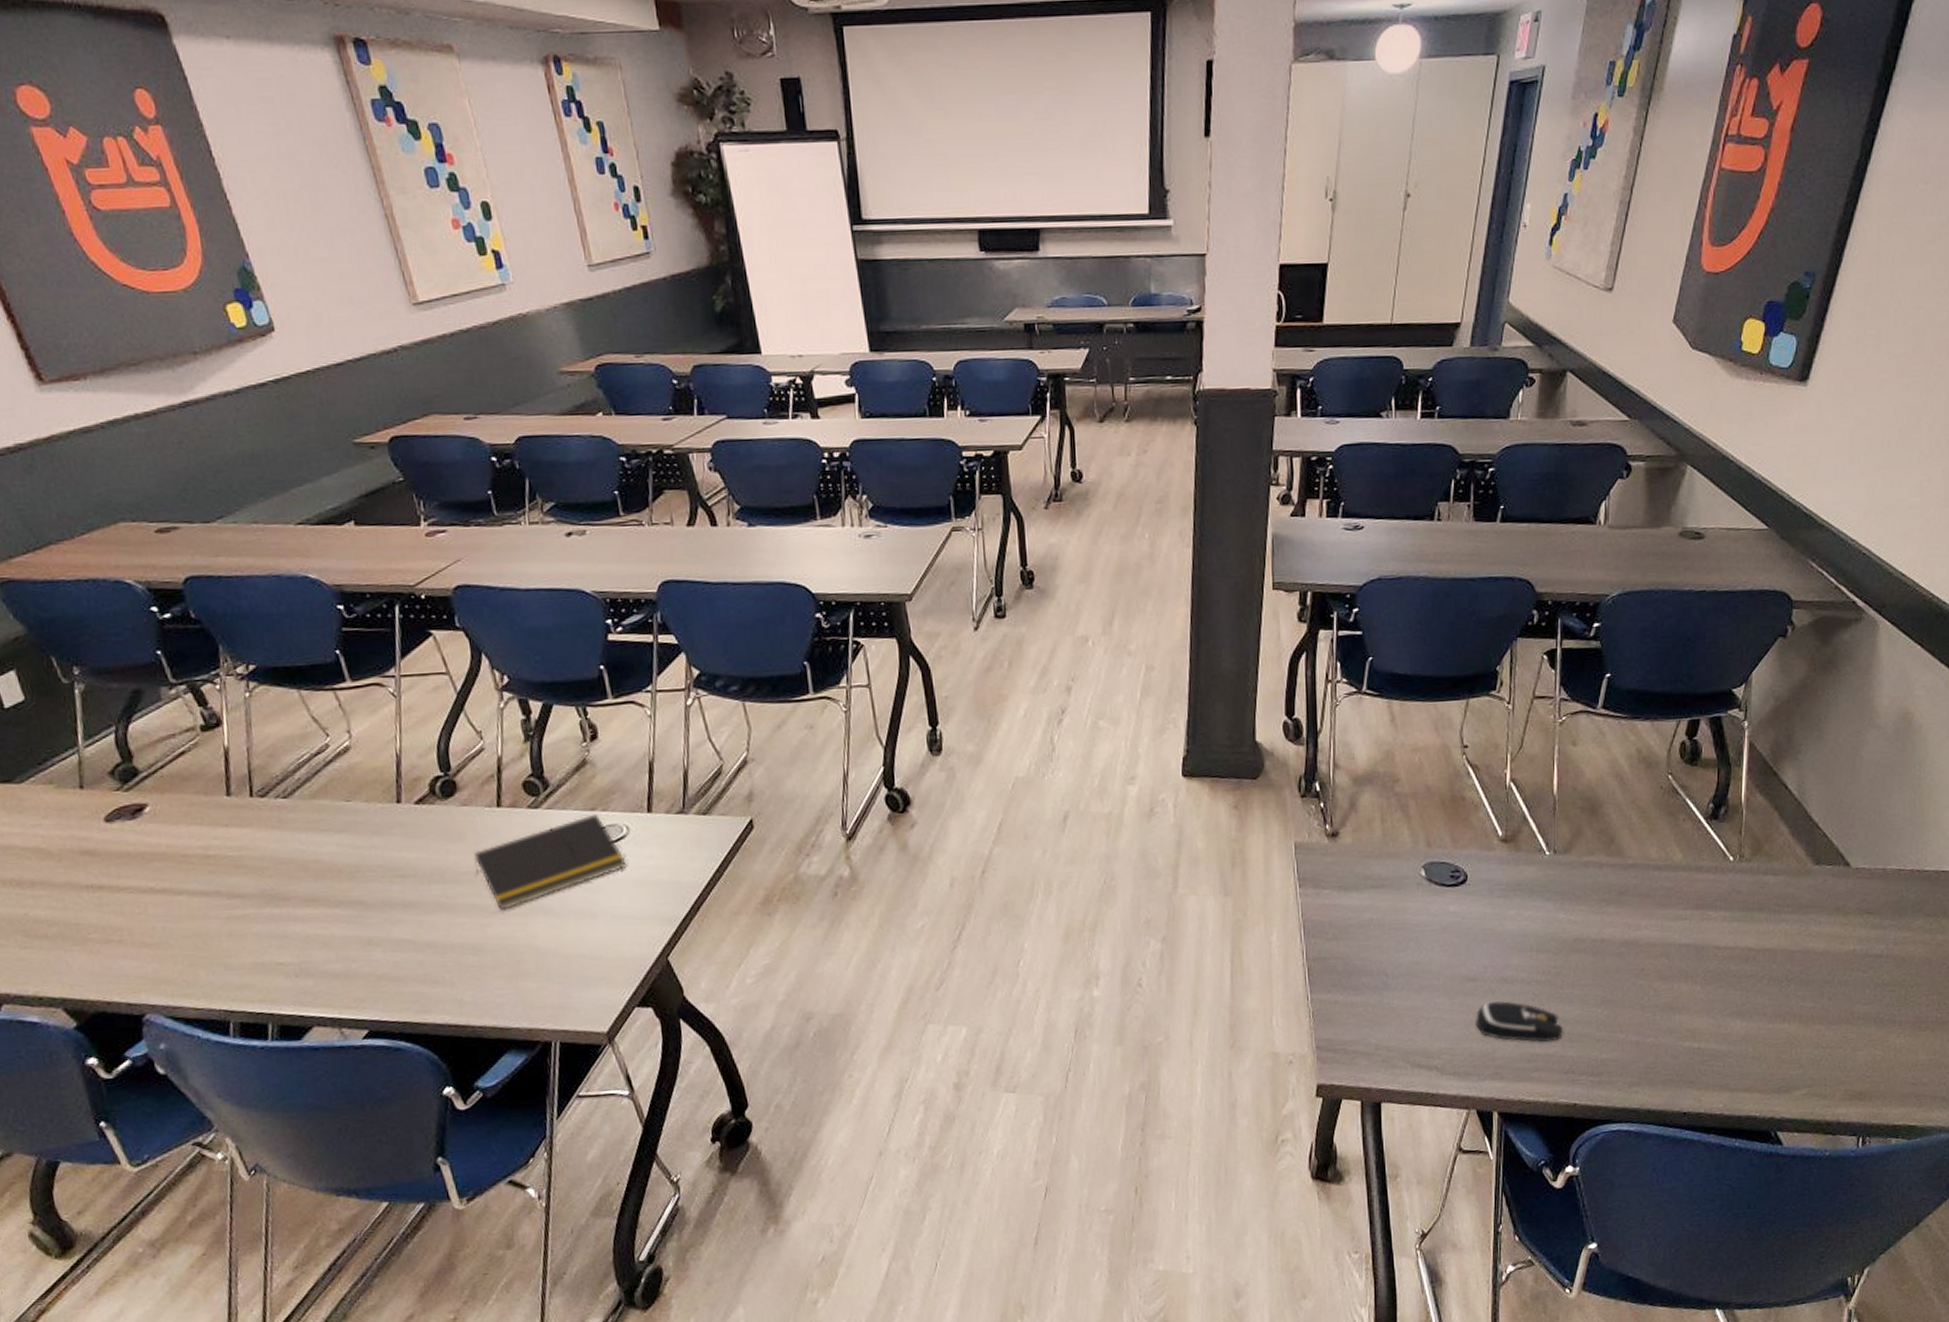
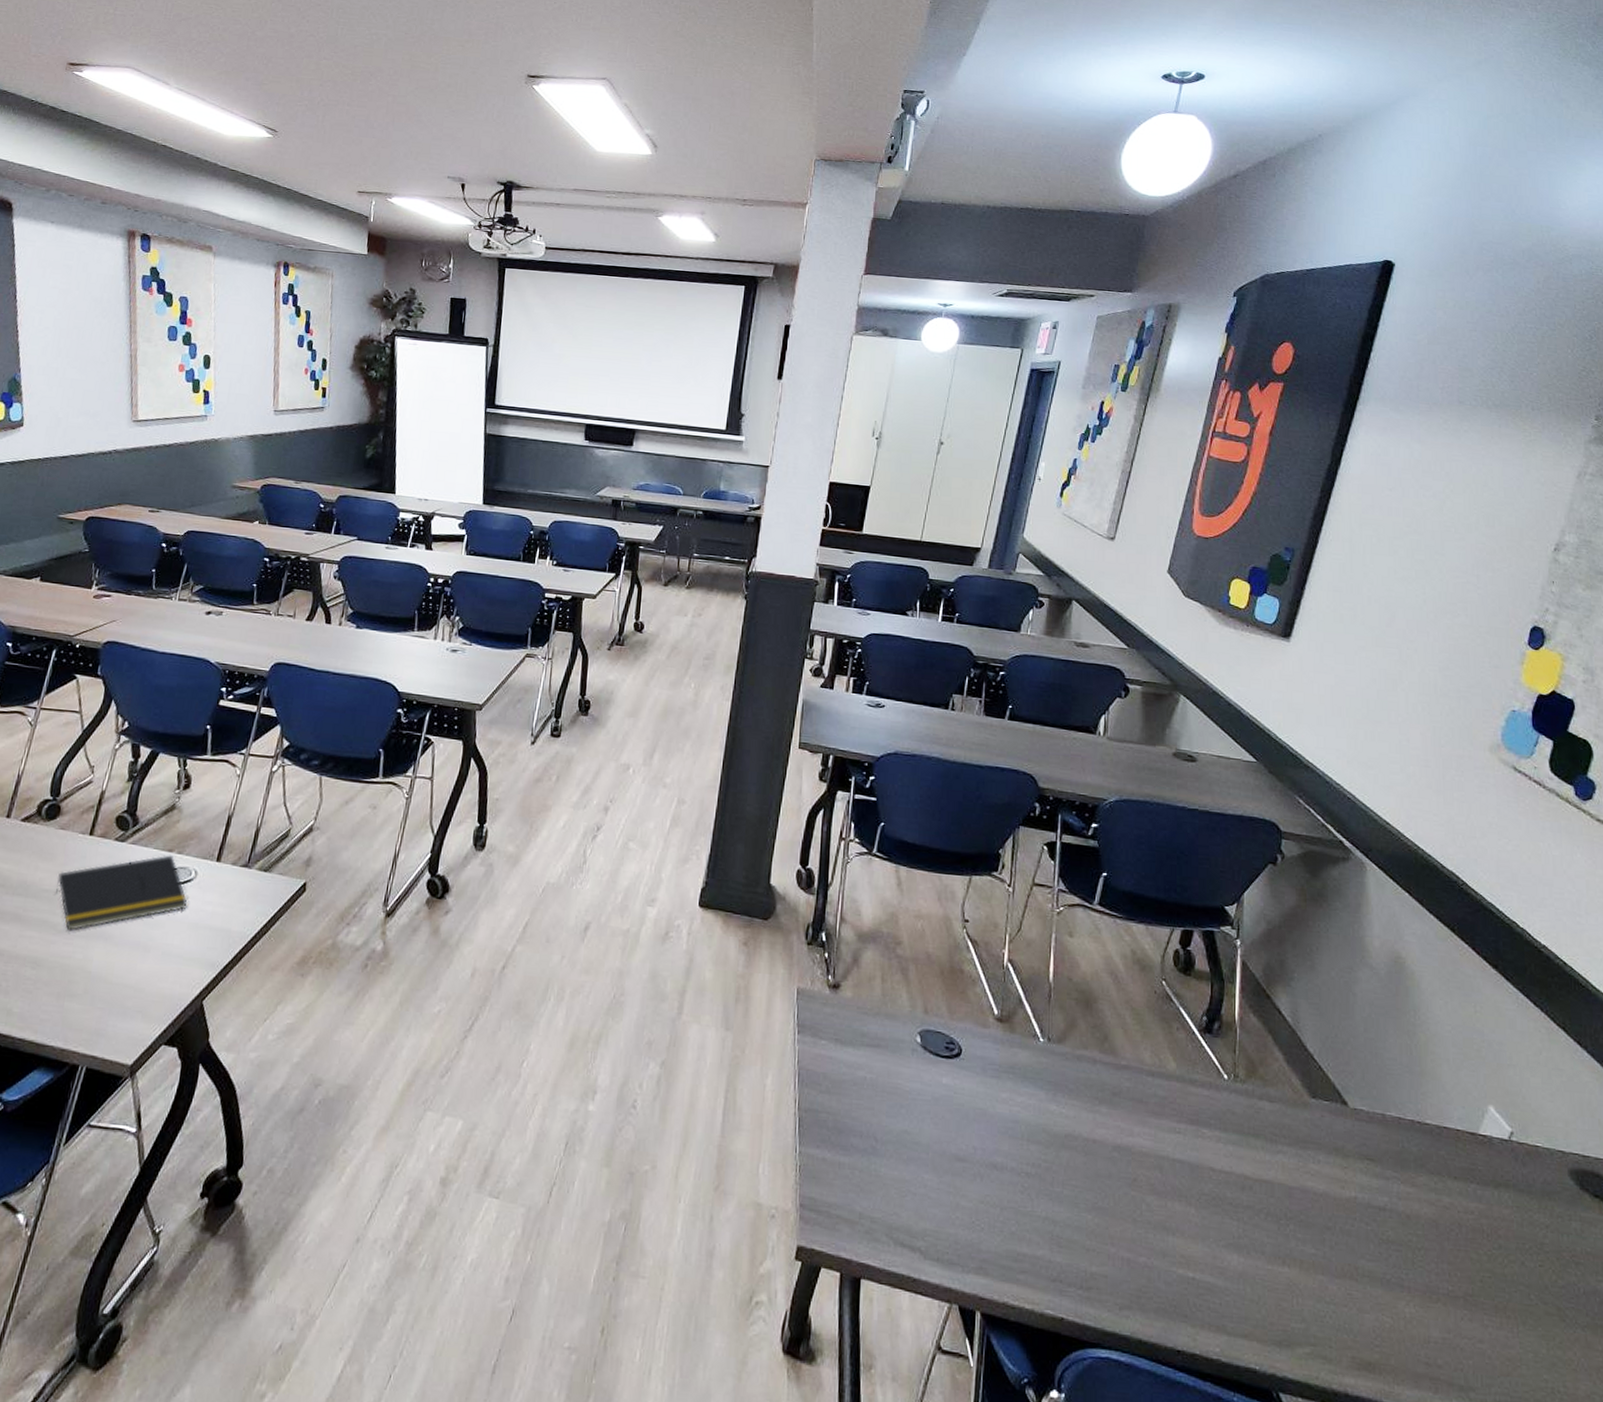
computer mouse: present [1476,1000,1563,1042] -> none [963,1187,1052,1242]

